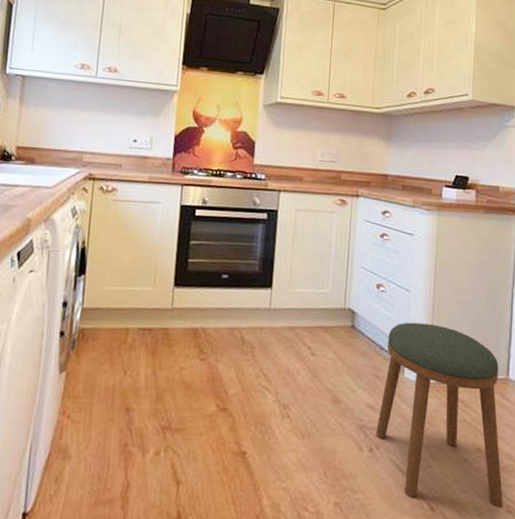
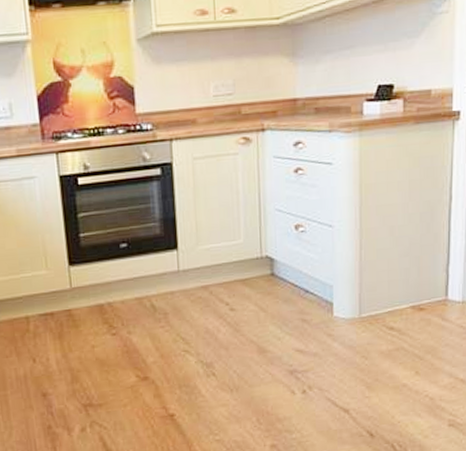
stool: present [376,322,503,509] -> none [307,257,444,428]

